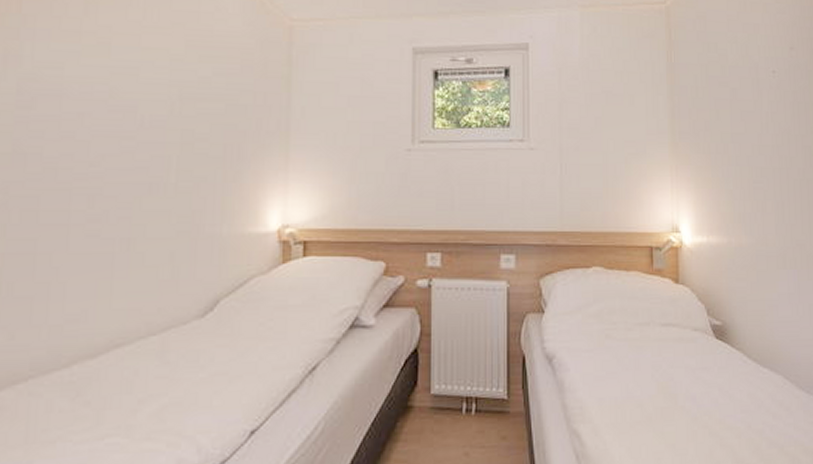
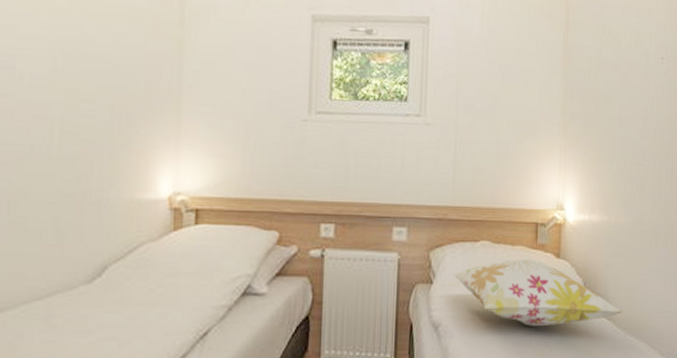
decorative pillow: none [565,284,754,359] -> present [453,258,624,327]

